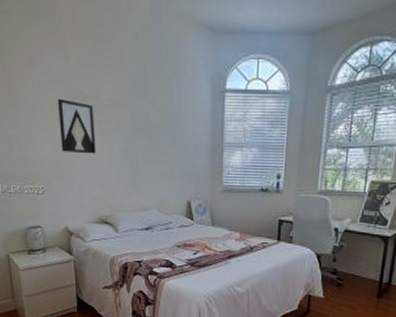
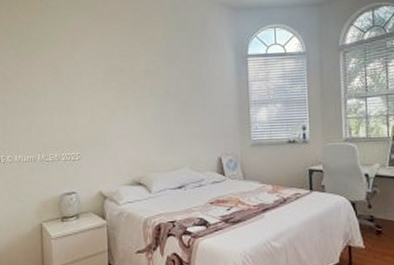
wall art: present [57,98,96,154] -> none [96,73,131,120]

